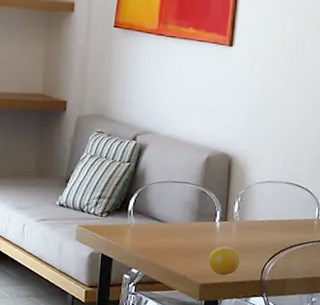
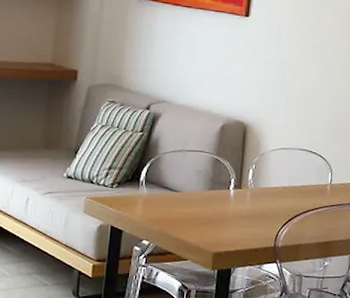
fruit: present [209,246,240,276] -> none [222,214,254,244]

